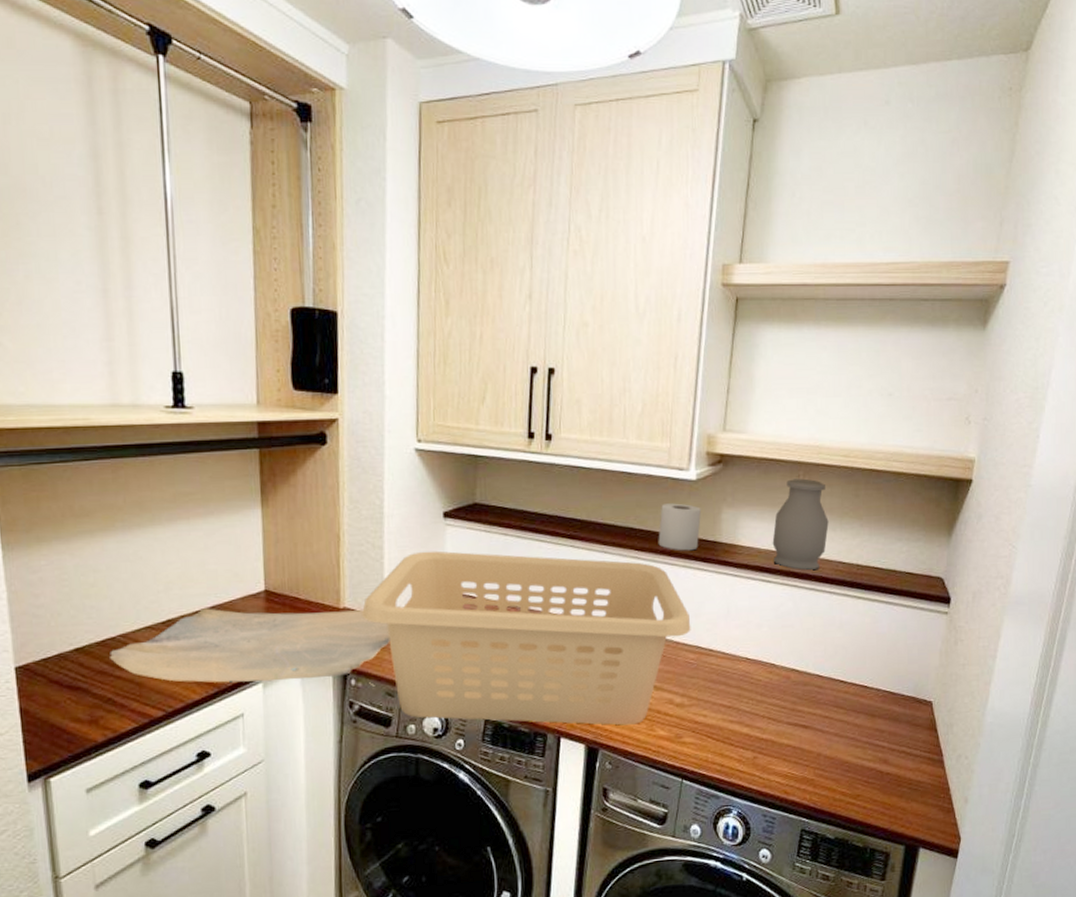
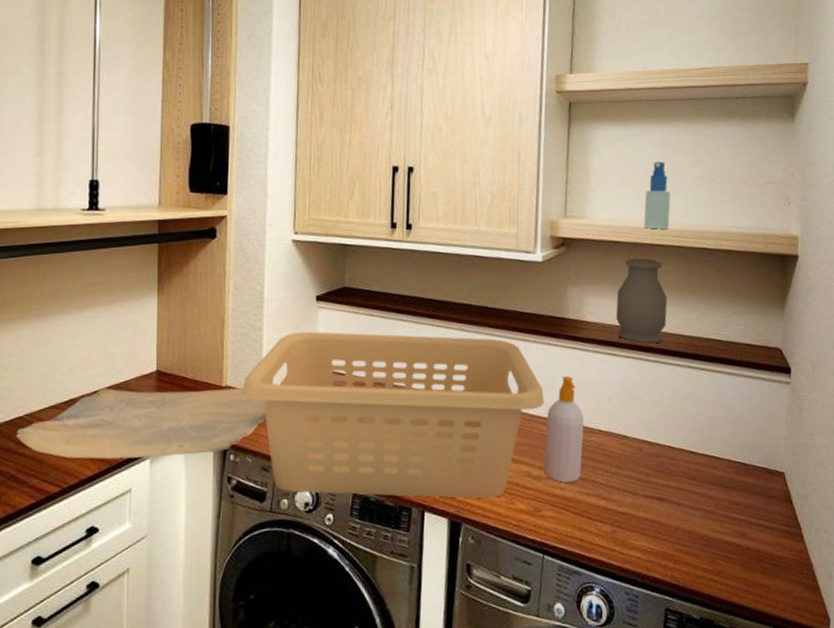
toilet paper roll: present [658,503,702,551] -> none [510,283,549,328]
soap bottle: none [687,603,731,710] -> present [543,376,584,483]
spray bottle: none [809,371,842,448] -> present [643,162,671,229]

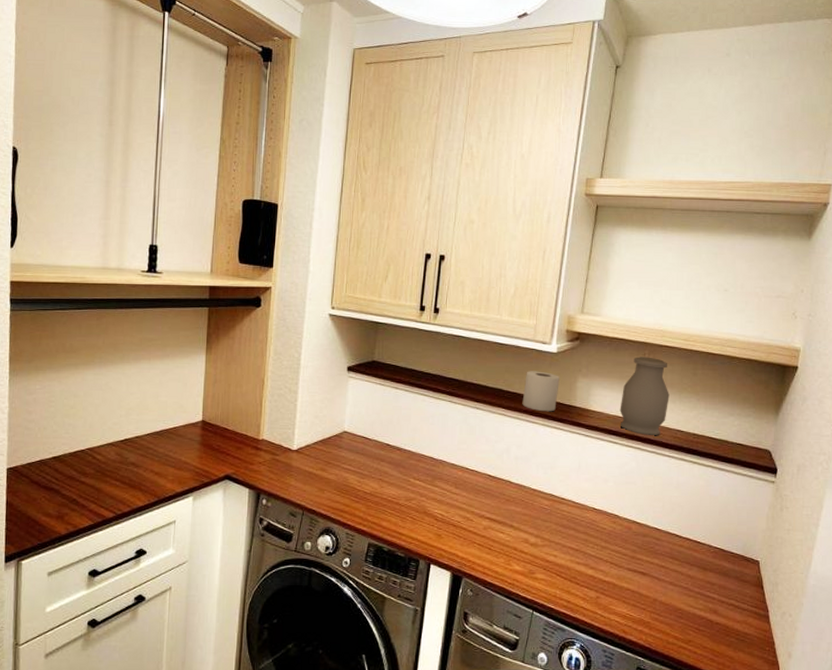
towel: present [16,384,278,466] -> none [78,432,308,510]
laundry basket: present [241,331,545,499] -> none [275,397,547,558]
toilet paper roll: none [510,283,549,328] -> present [522,371,561,412]
soap bottle: present [543,376,584,483] -> none [540,458,581,551]
spray bottle: present [643,162,671,229] -> none [655,269,683,332]

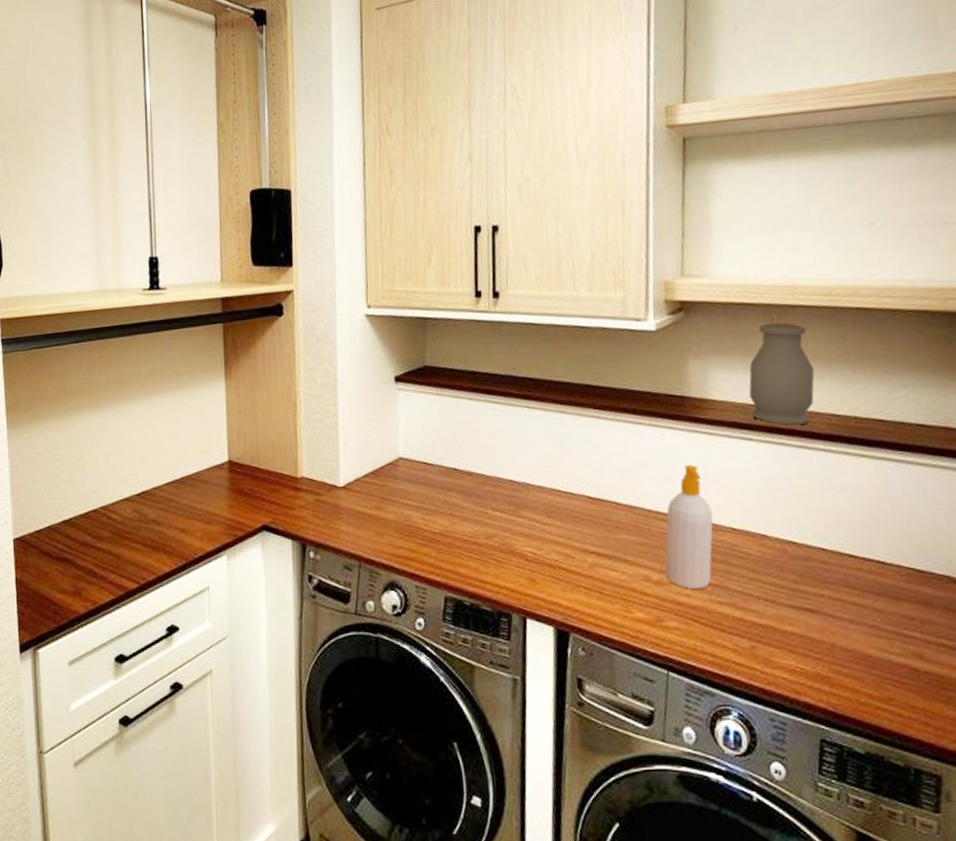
toilet paper roll: present [522,371,561,412] -> none [618,356,665,408]
soap bottle: none [540,458,581,551] -> present [665,465,713,589]

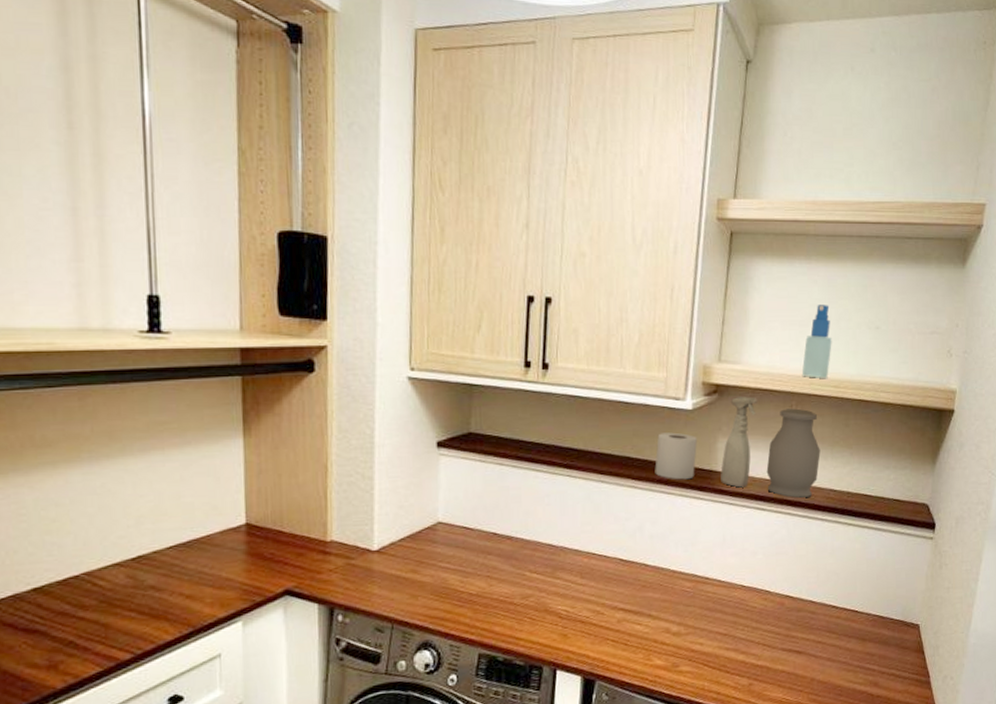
toilet paper roll: none [618,356,665,408] -> present [655,432,698,480]
soap bottle: present [665,465,713,589] -> none [683,531,727,638]
spray bottle: none [694,312,731,415] -> present [721,397,757,488]
spray bottle: none [781,204,816,287] -> present [801,305,832,378]

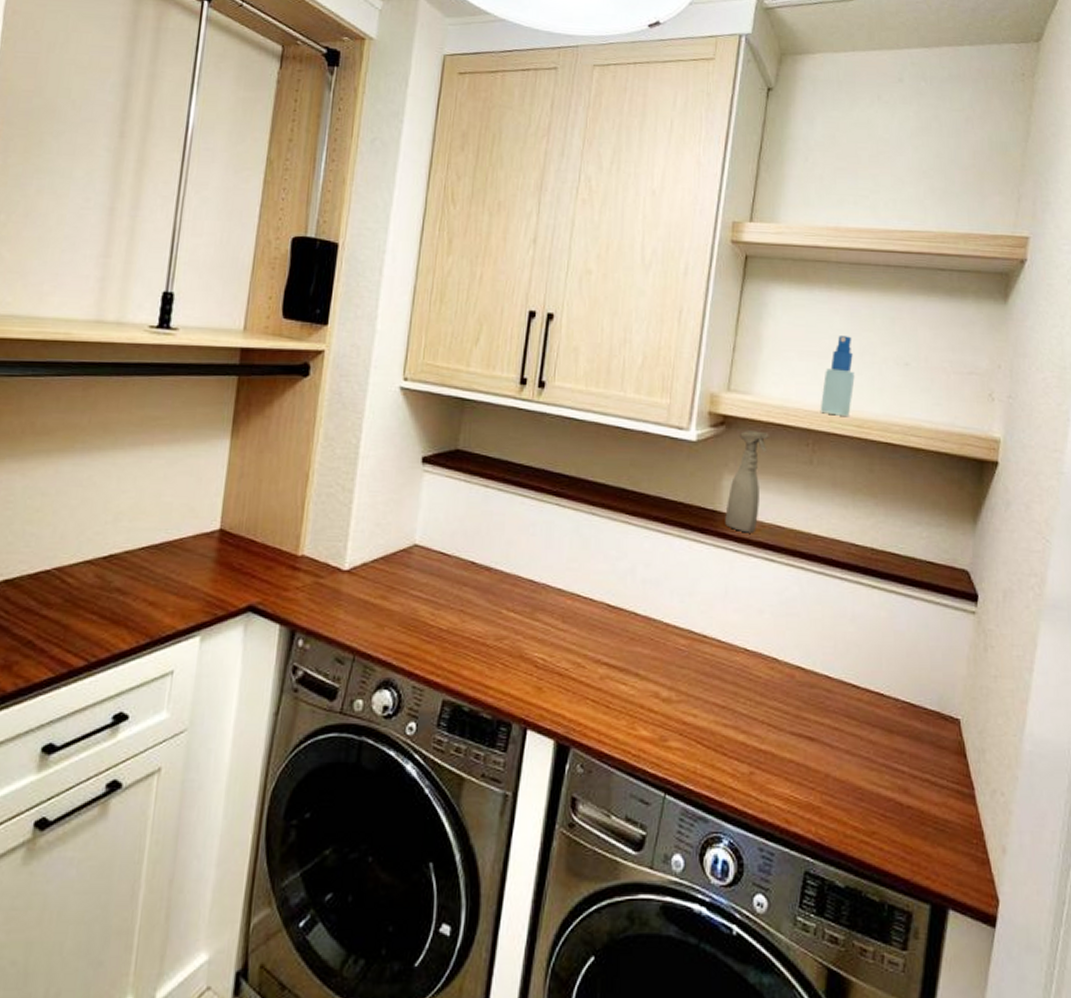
toilet paper roll: present [655,432,698,480] -> none [651,464,701,519]
decorative jar: present [766,408,821,499] -> none [777,447,840,552]

